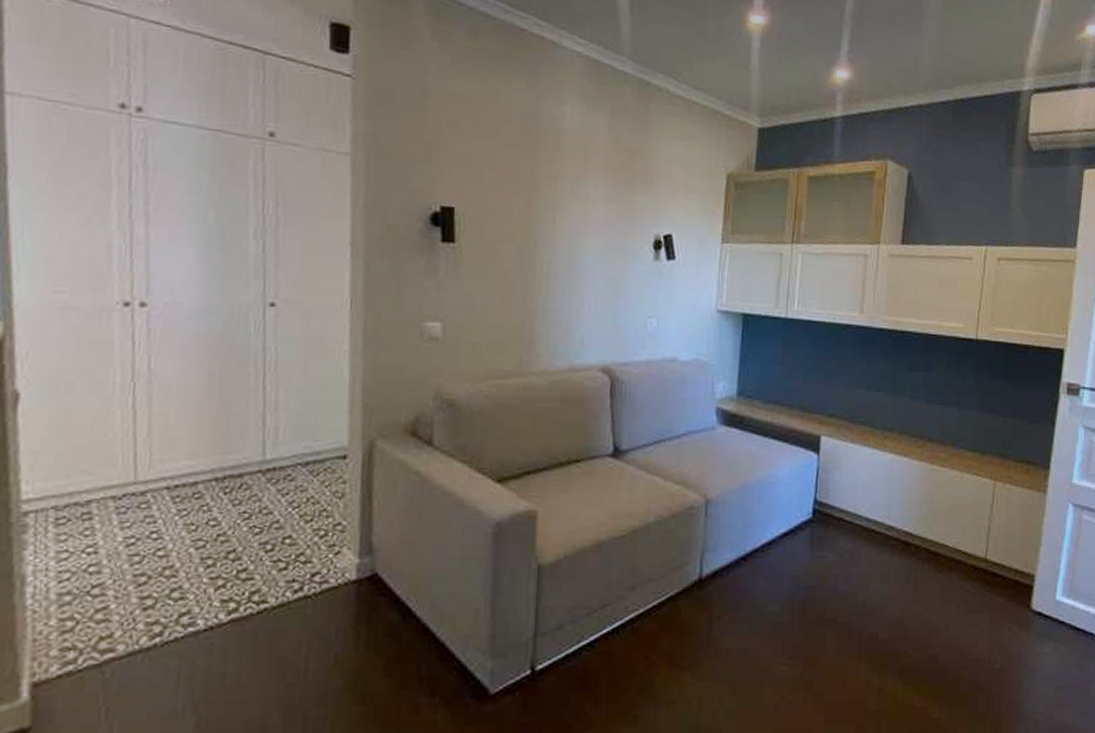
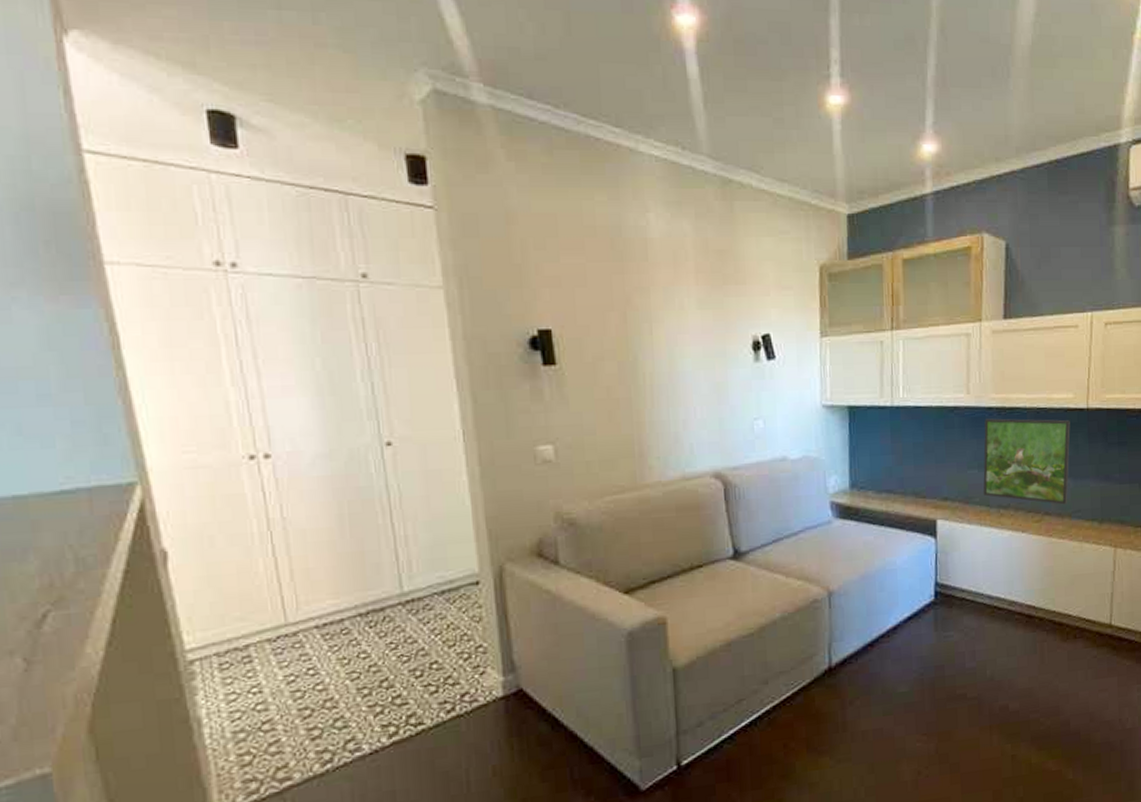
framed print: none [868,340,959,433] -> present [983,418,1070,505]

